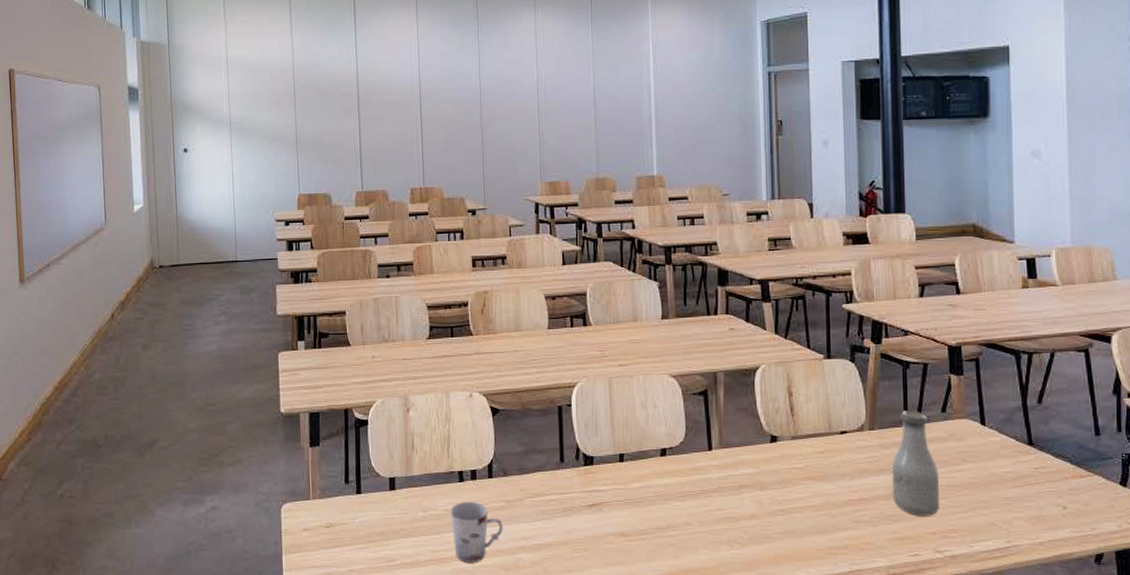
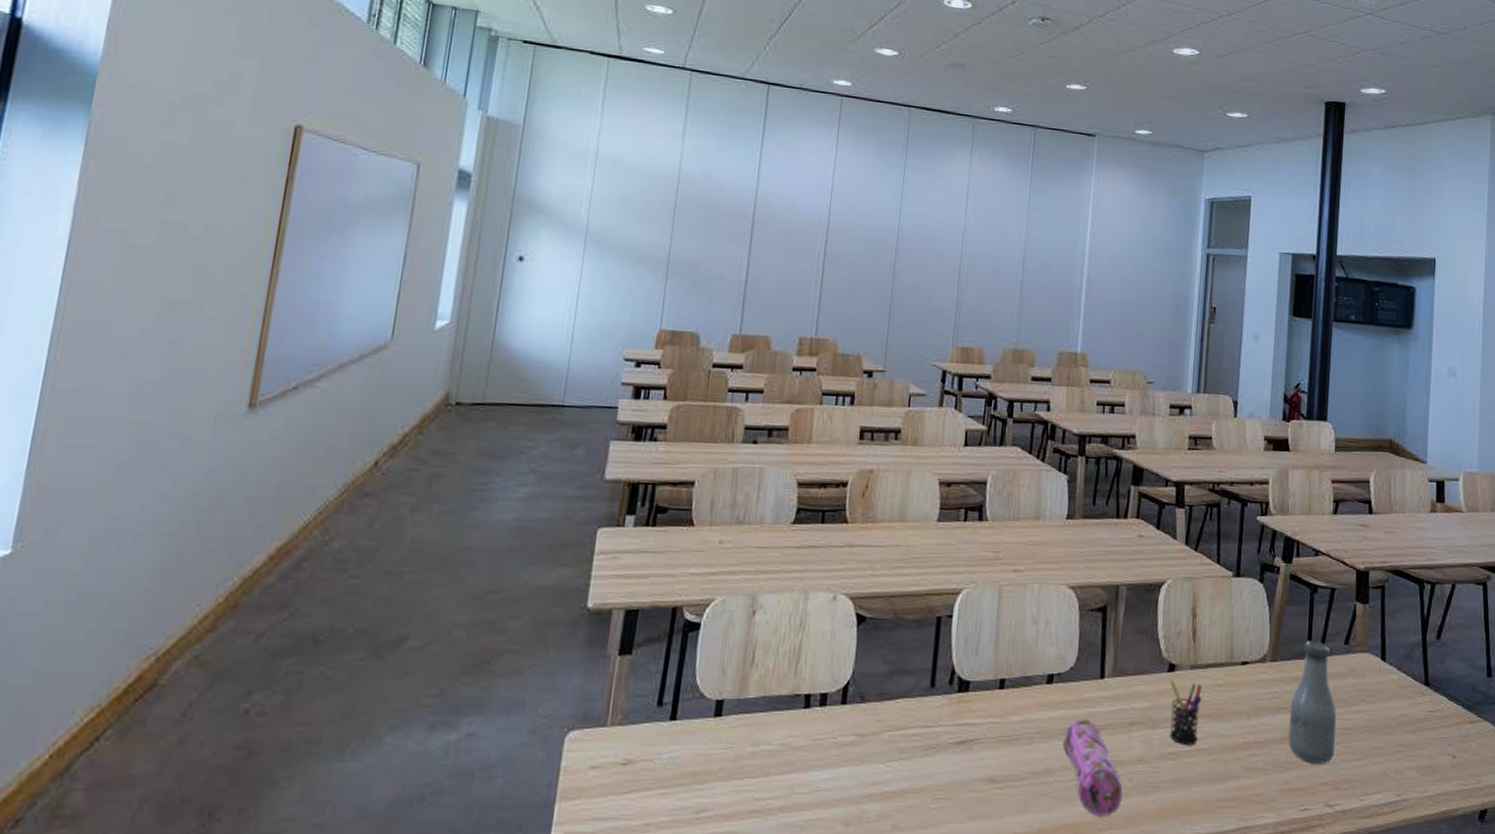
cup: present [450,501,503,564] -> none [785,733,851,816]
pencil case: none [680,483,740,561] -> present [1062,718,1123,816]
pen holder: none [773,450,806,504] -> present [1169,680,1202,746]

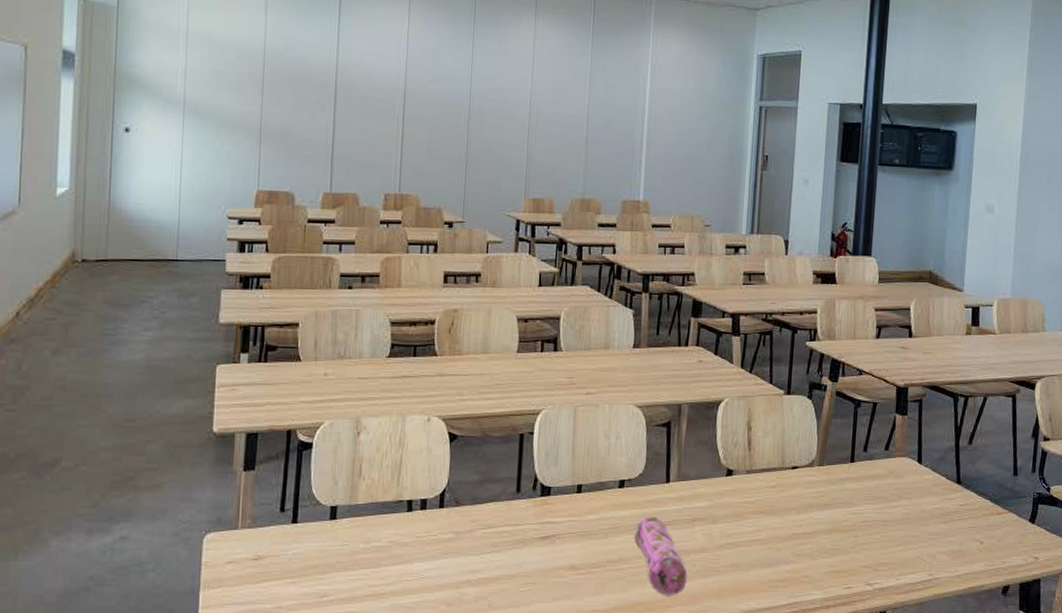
pen holder: present [1169,680,1202,746] -> none [727,483,757,537]
bottle: present [1288,640,1337,764] -> none [833,448,877,550]

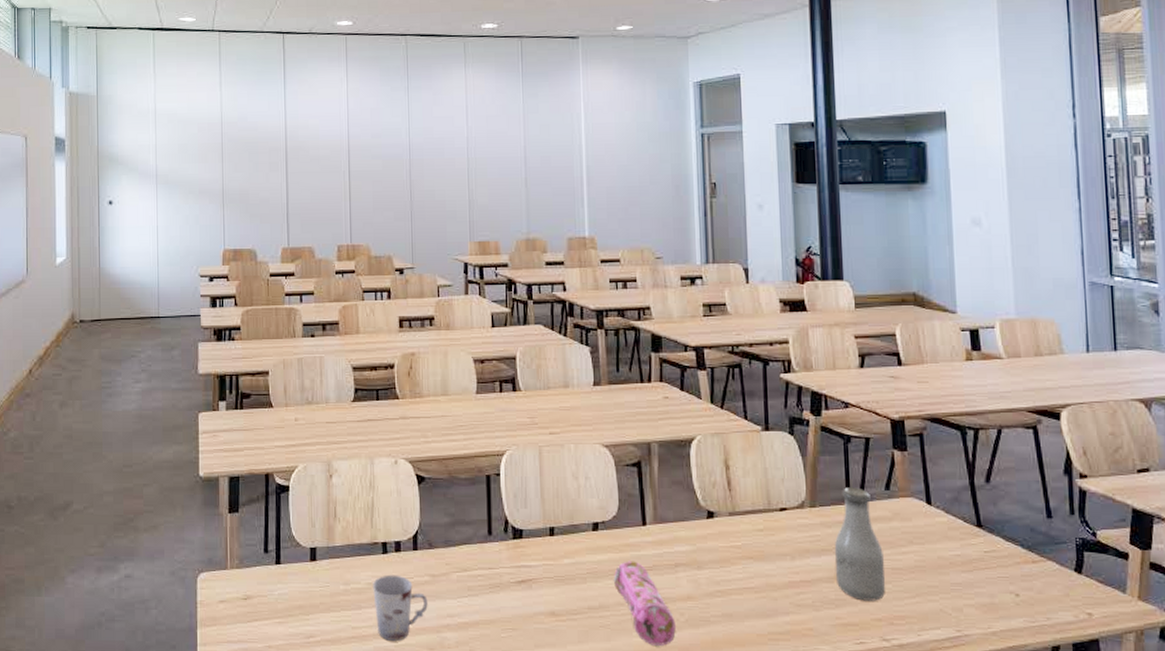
cup: none [394,532,450,599] -> present [373,574,428,642]
bottle: none [833,448,877,550] -> present [834,487,886,601]

